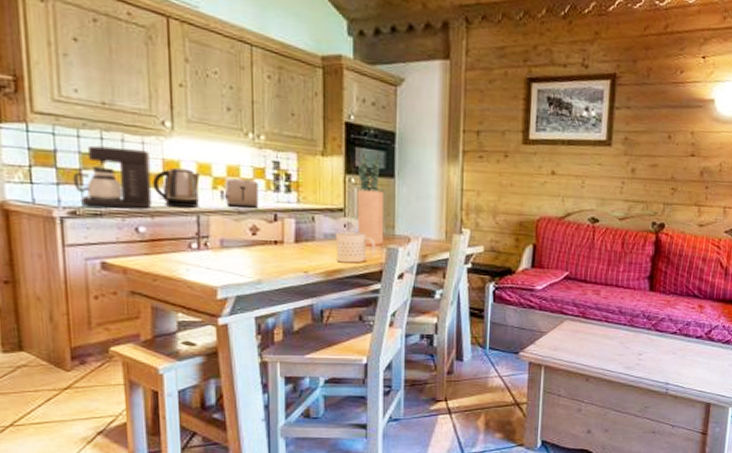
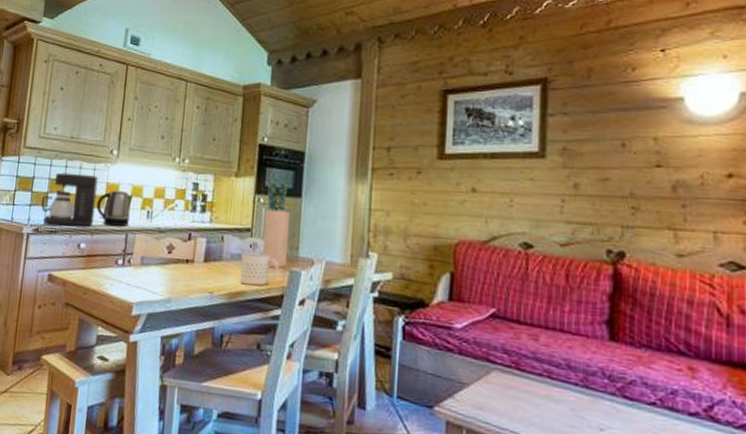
toaster: present [224,178,259,208] -> none [149,199,179,227]

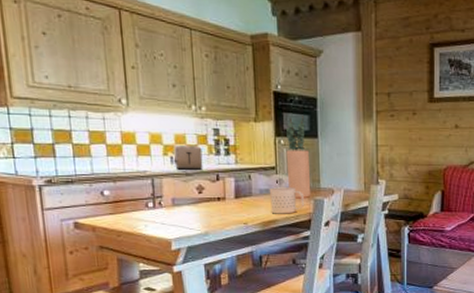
coffee maker: present [41,172,98,228] -> none [47,123,114,176]
kettle: present [96,190,133,227] -> none [113,138,153,172]
toaster: none [149,199,179,227] -> present [173,145,203,170]

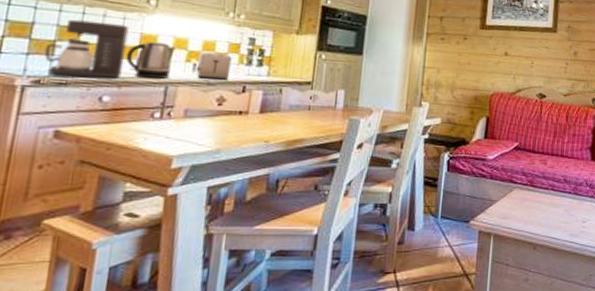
coffee maker: none [47,123,114,176] -> present [44,19,130,80]
kettle: none [113,138,153,172] -> present [126,41,175,79]
mug: present [269,187,304,214] -> none [298,103,338,134]
vase: present [286,116,311,199] -> none [323,32,352,118]

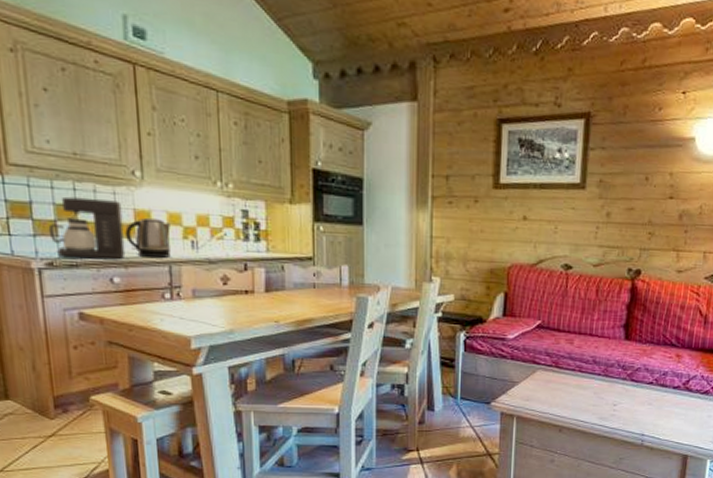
toaster: present [196,52,232,80] -> none [194,228,229,257]

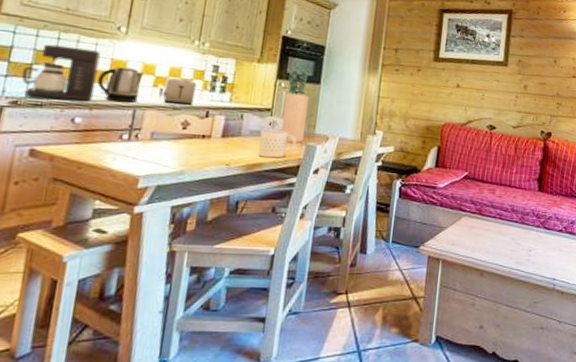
toaster: none [194,228,229,257] -> present [162,78,197,105]
mug: none [304,281,345,313] -> present [258,129,296,158]
vase: none [325,198,354,296] -> present [281,61,310,144]

